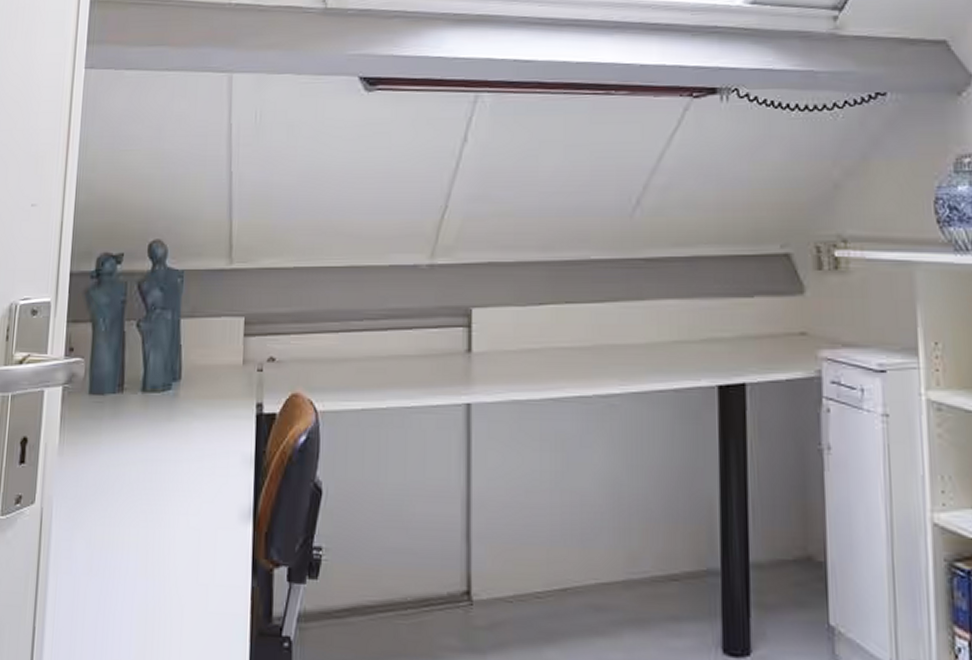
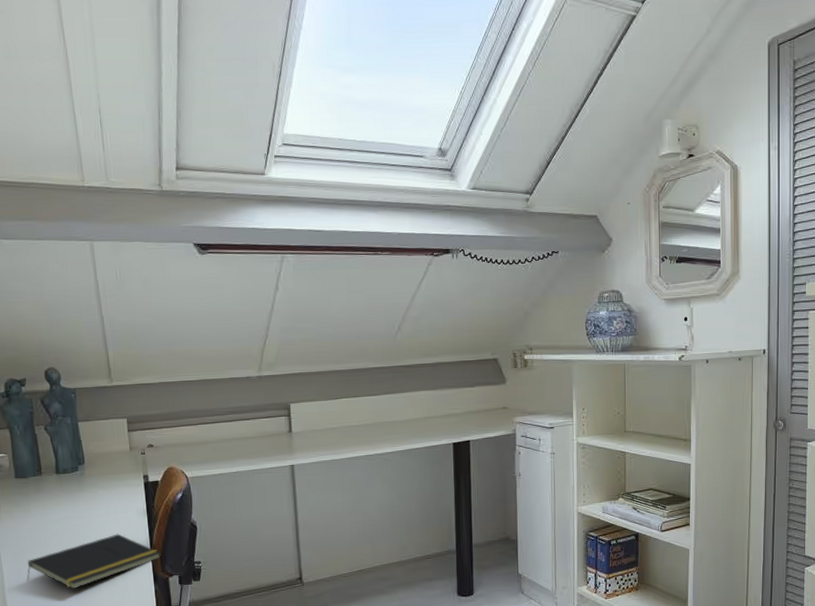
notepad: none [79,490,267,573] -> present [26,534,161,589]

